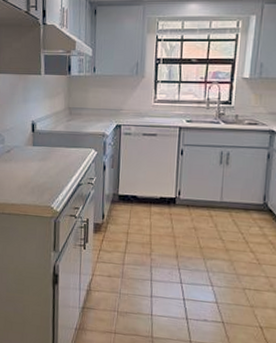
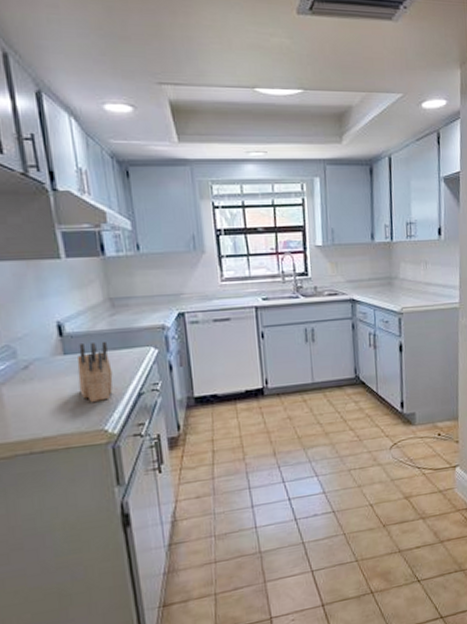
knife block: none [39,138,63,185] -> present [76,342,113,402]

